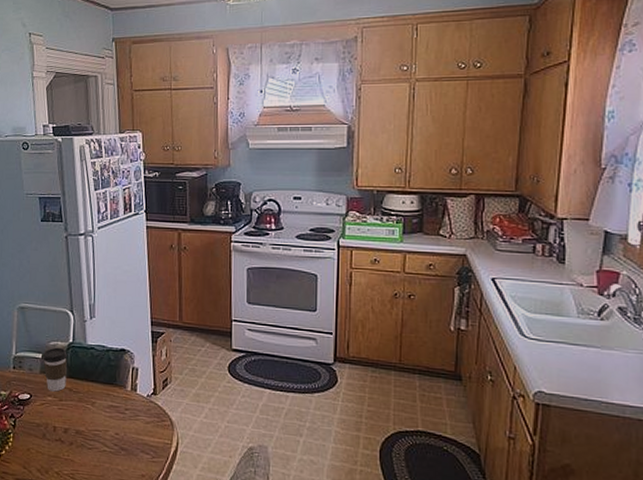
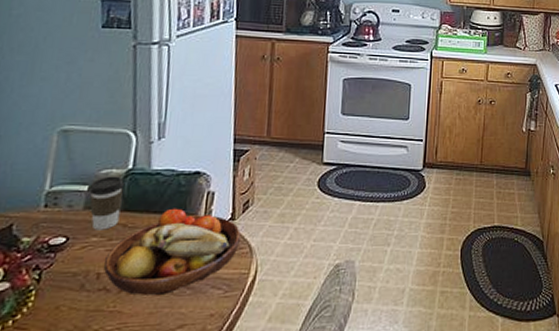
fruit bowl: none [58,379,162,452] -> present [104,208,240,295]

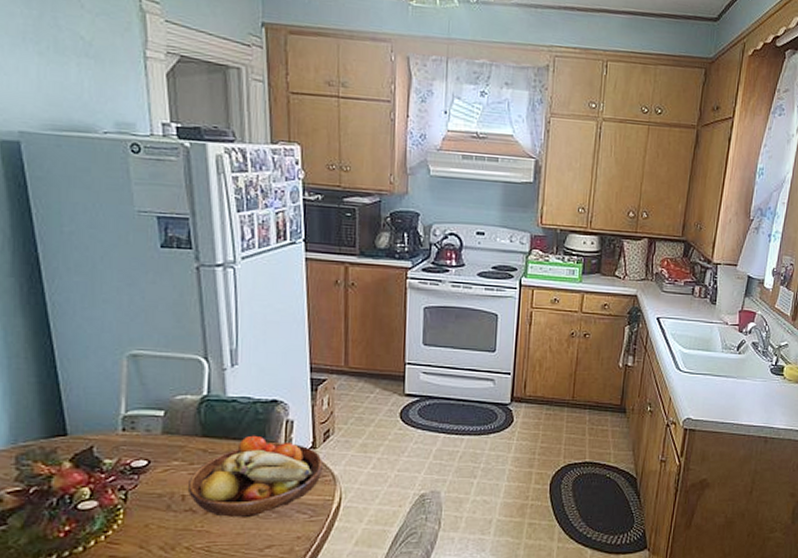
coffee cup: present [89,176,124,230] -> none [165,402,200,455]

